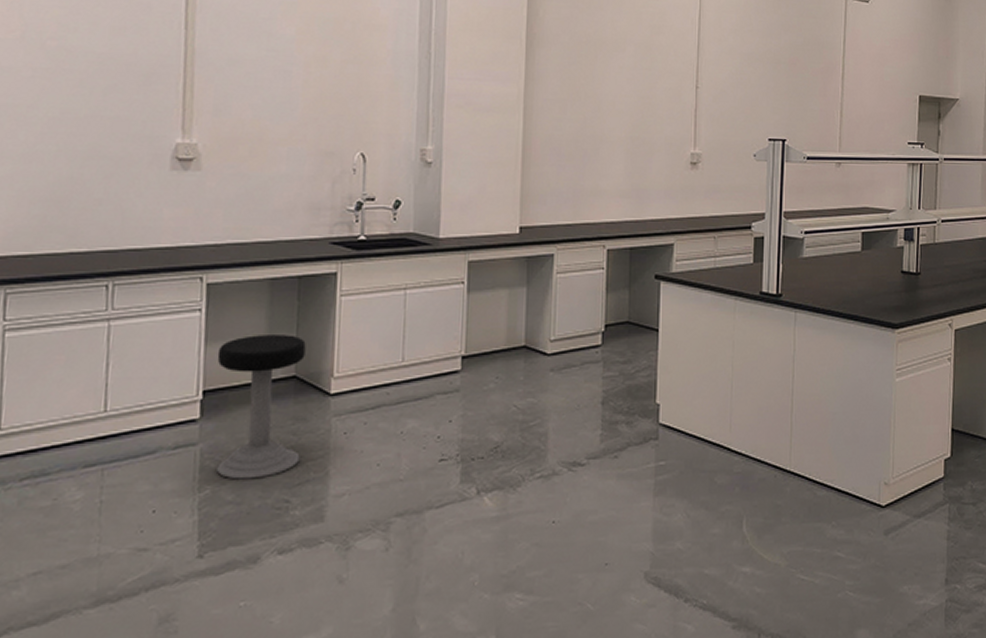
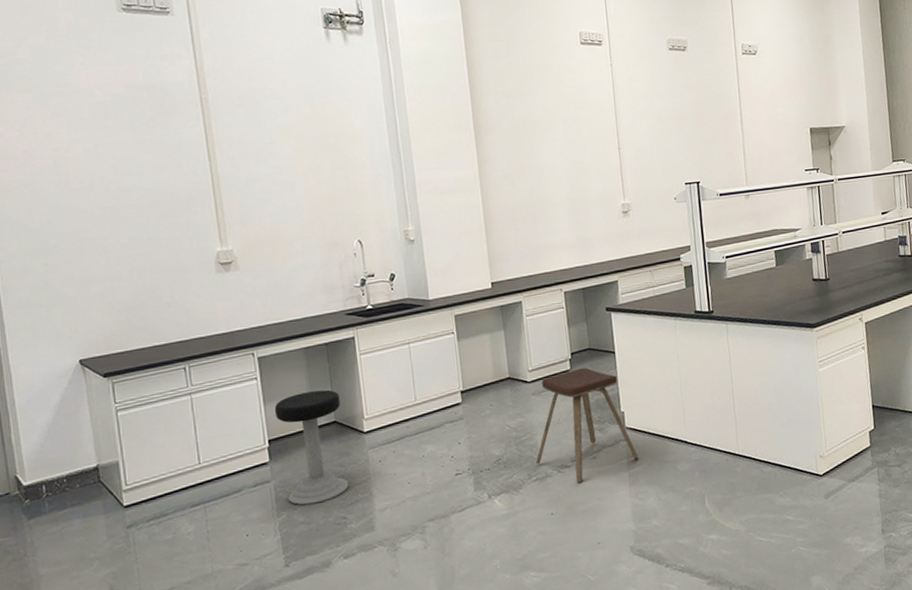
music stool: none [542,345,670,487] -> present [535,367,639,484]

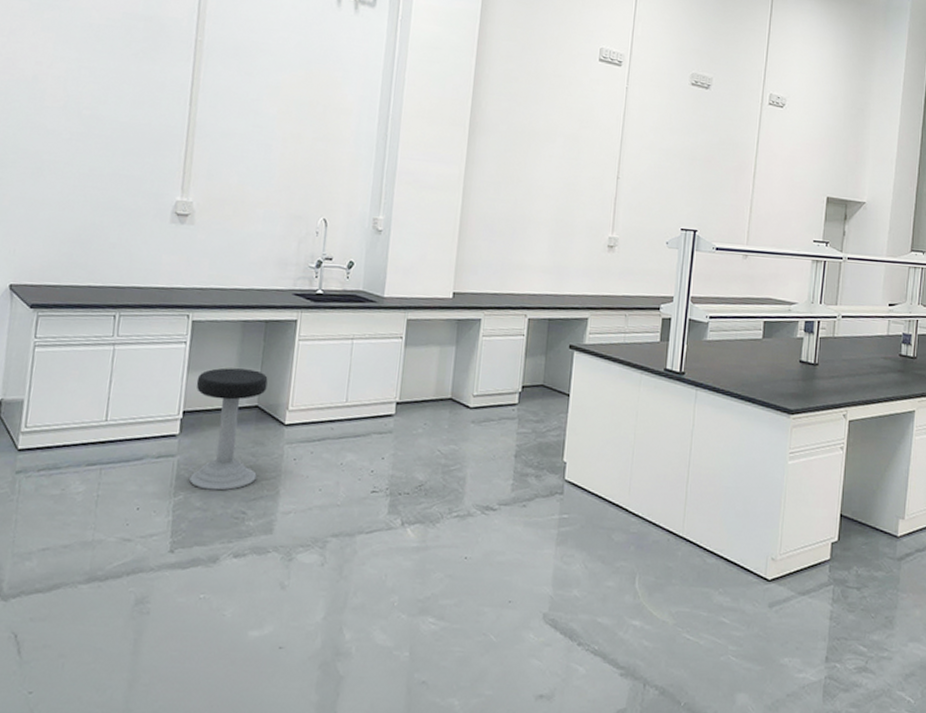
music stool: present [535,367,639,484] -> none [460,404,573,531]

